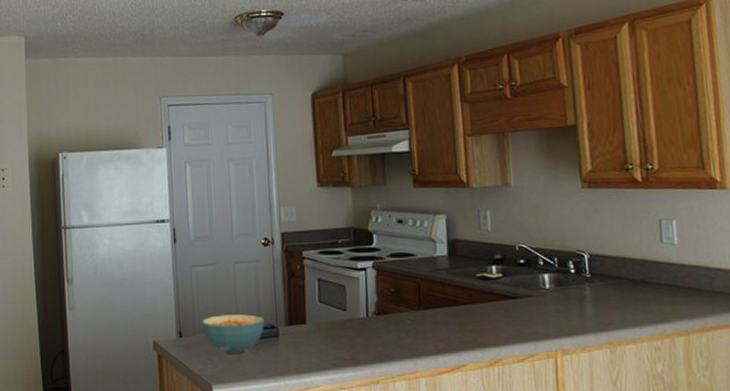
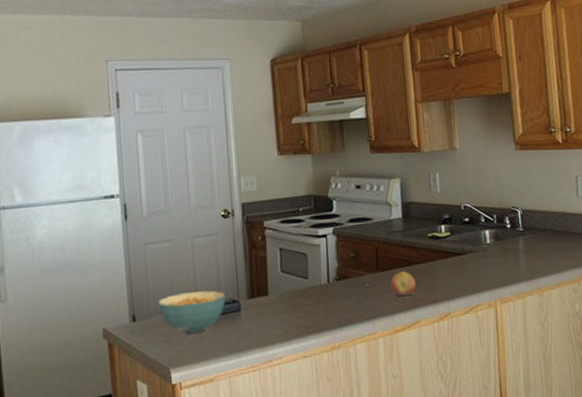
fruit: none [433,311,462,337] -> present [390,271,416,297]

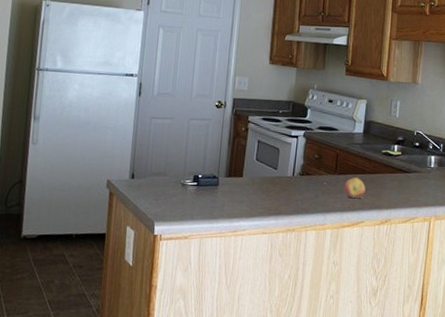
cereal bowl: present [157,290,225,334] -> none [153,162,208,197]

